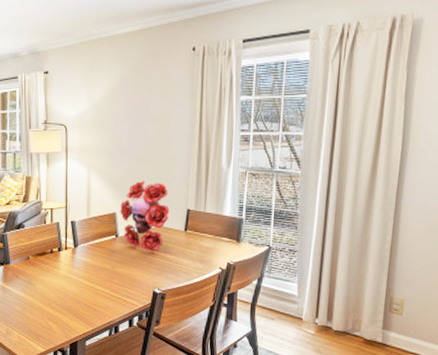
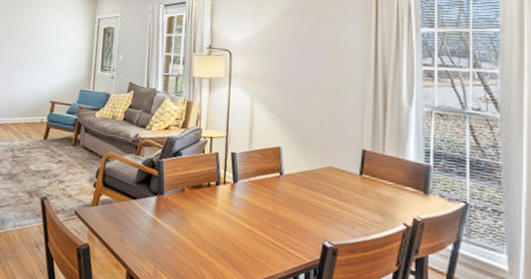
flower arrangement: present [120,180,170,251] -> none [285,113,342,196]

